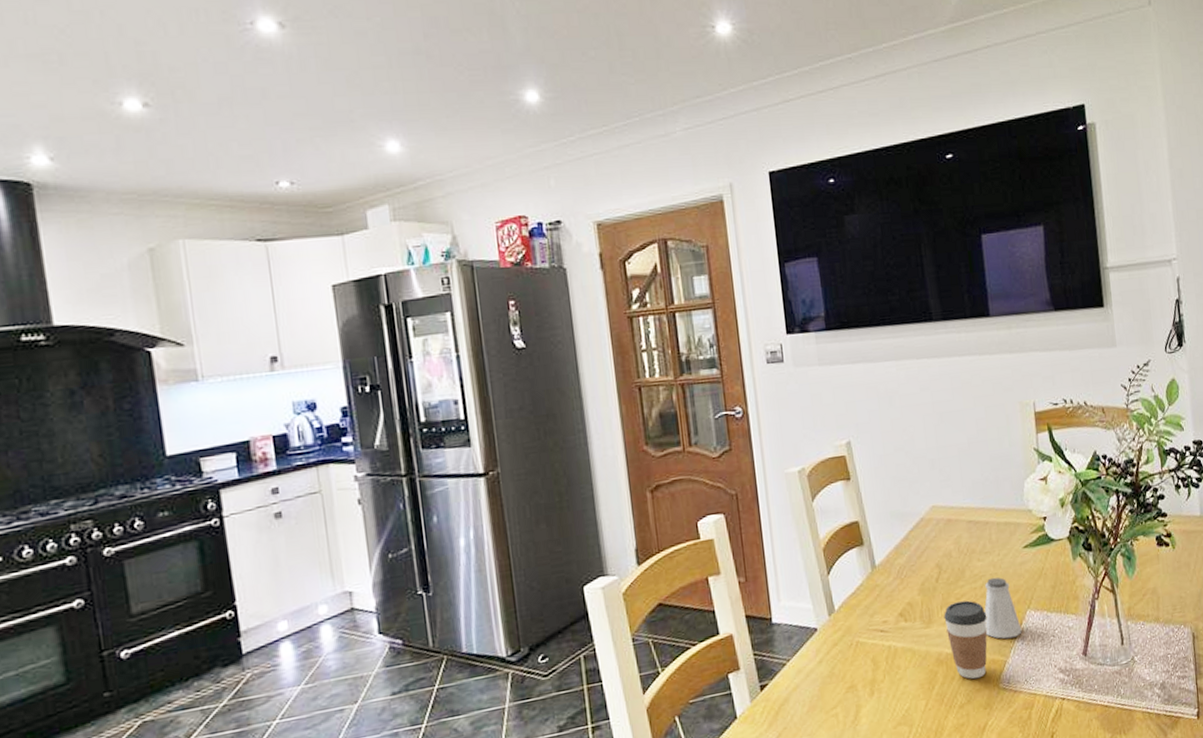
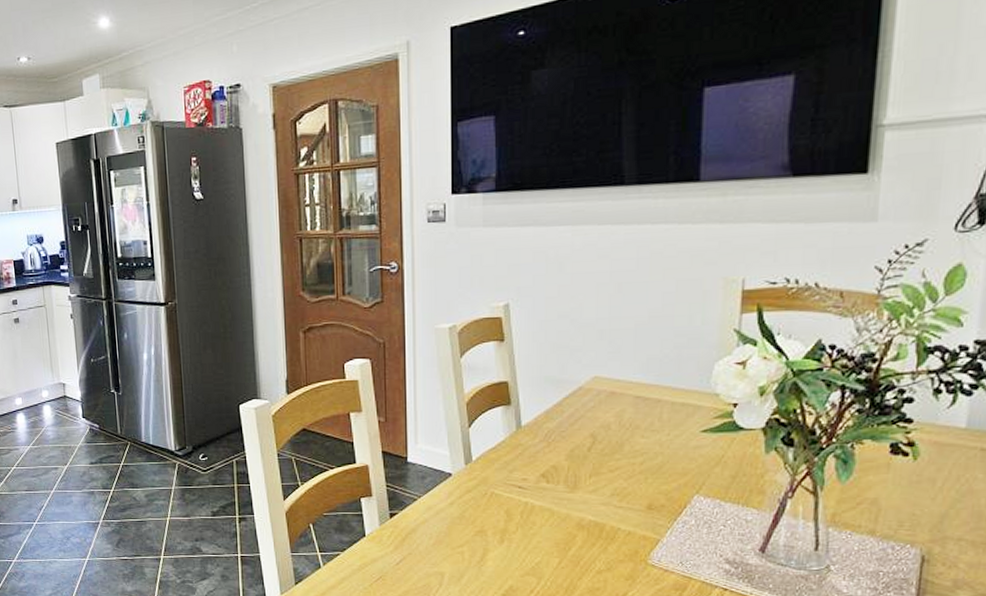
coffee cup: present [944,600,988,680] -> none [592,474,644,550]
saltshaker: present [984,577,1022,639] -> none [640,456,685,519]

